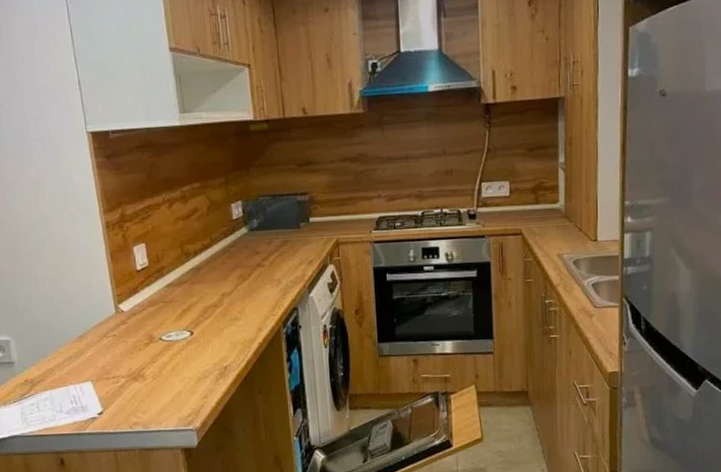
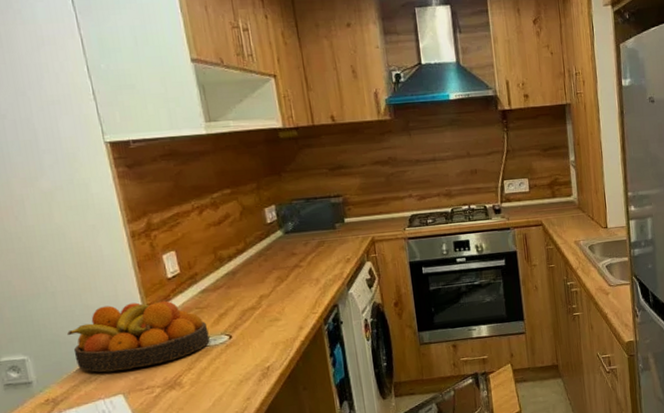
fruit bowl: none [45,292,172,359] -> present [66,300,210,372]

